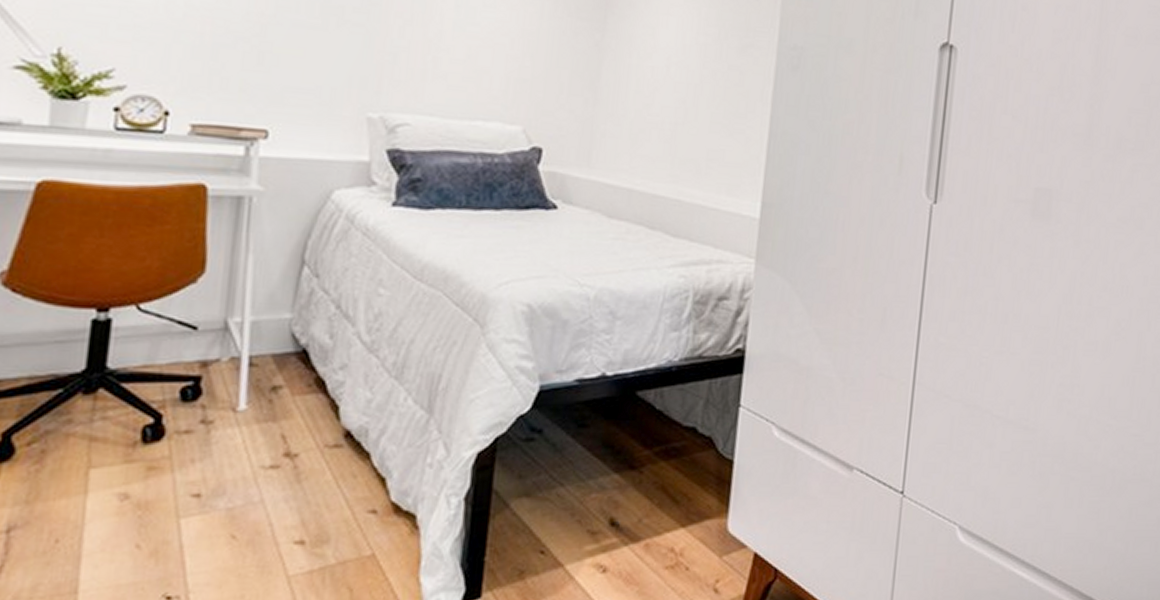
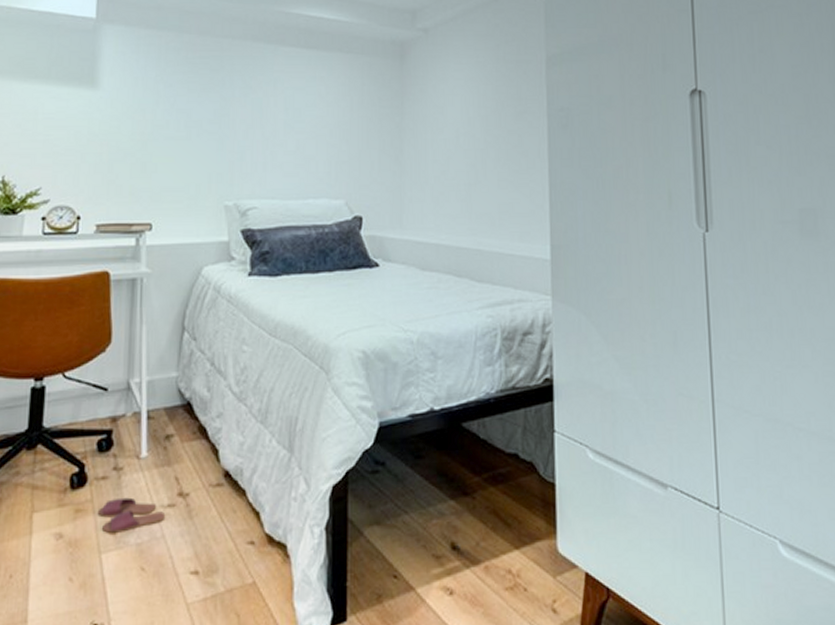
slippers: none [177,455,267,495] -> present [97,497,166,533]

